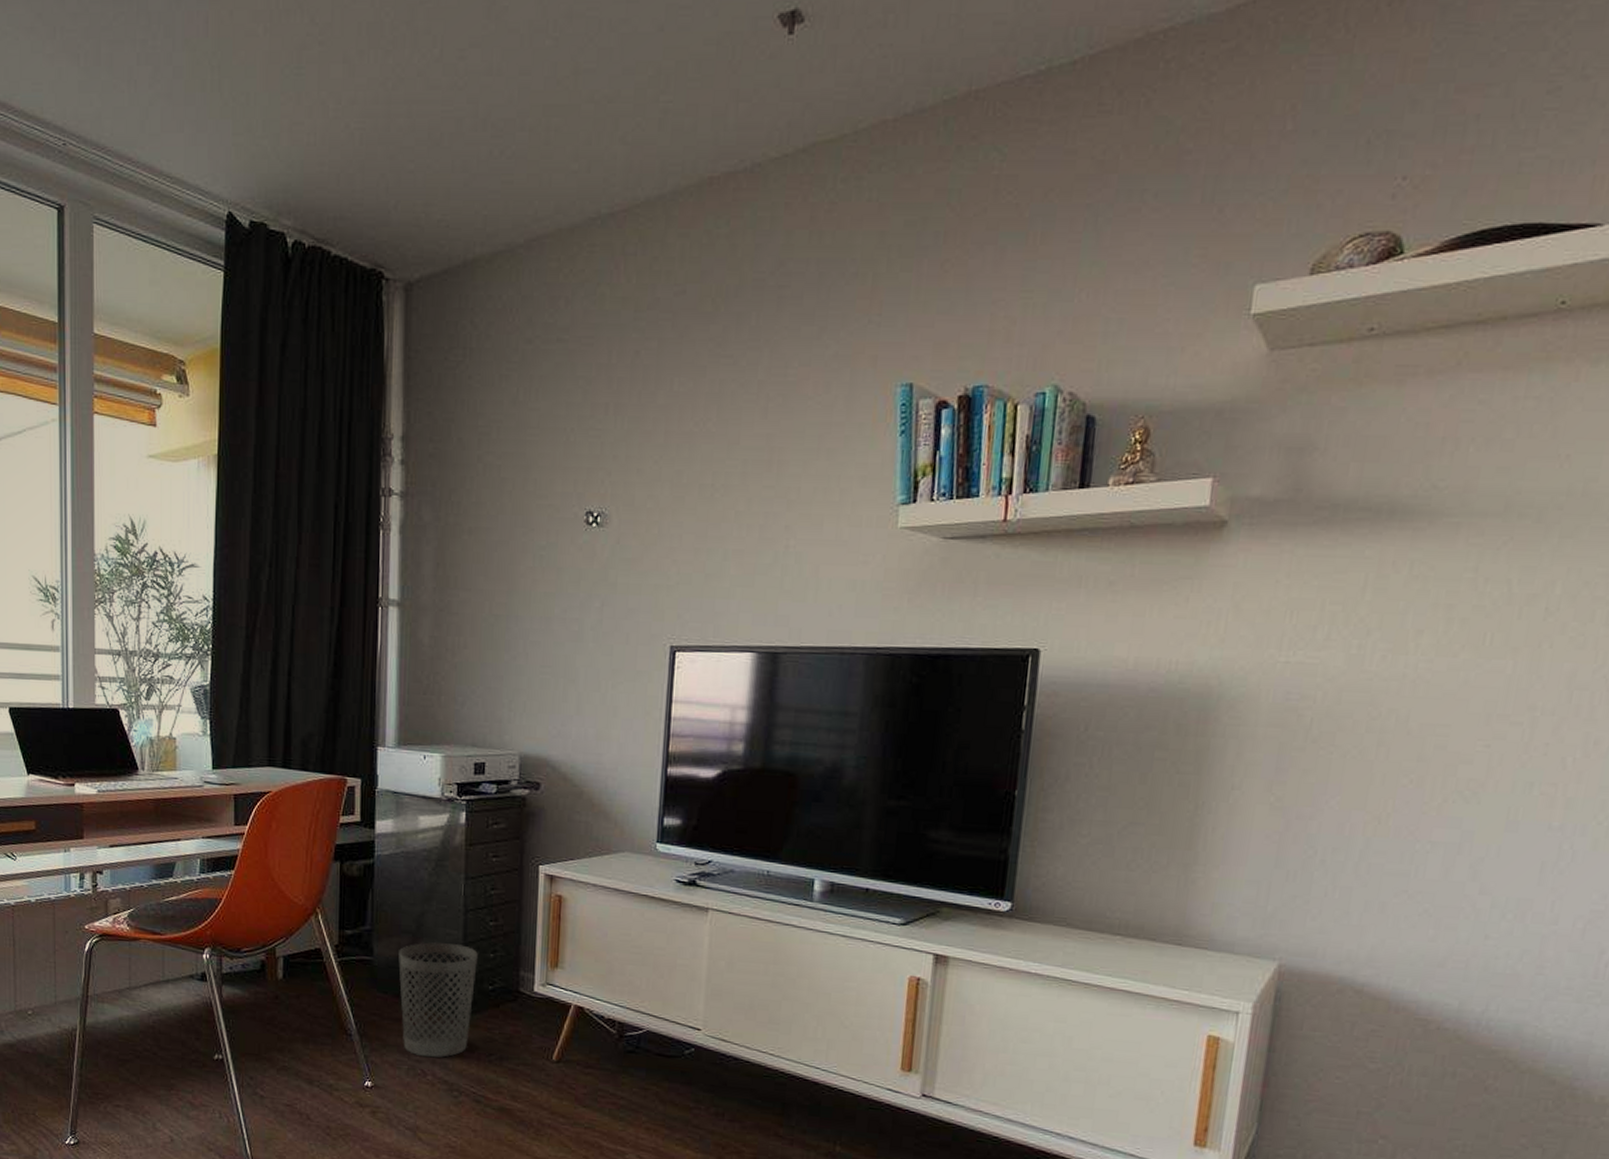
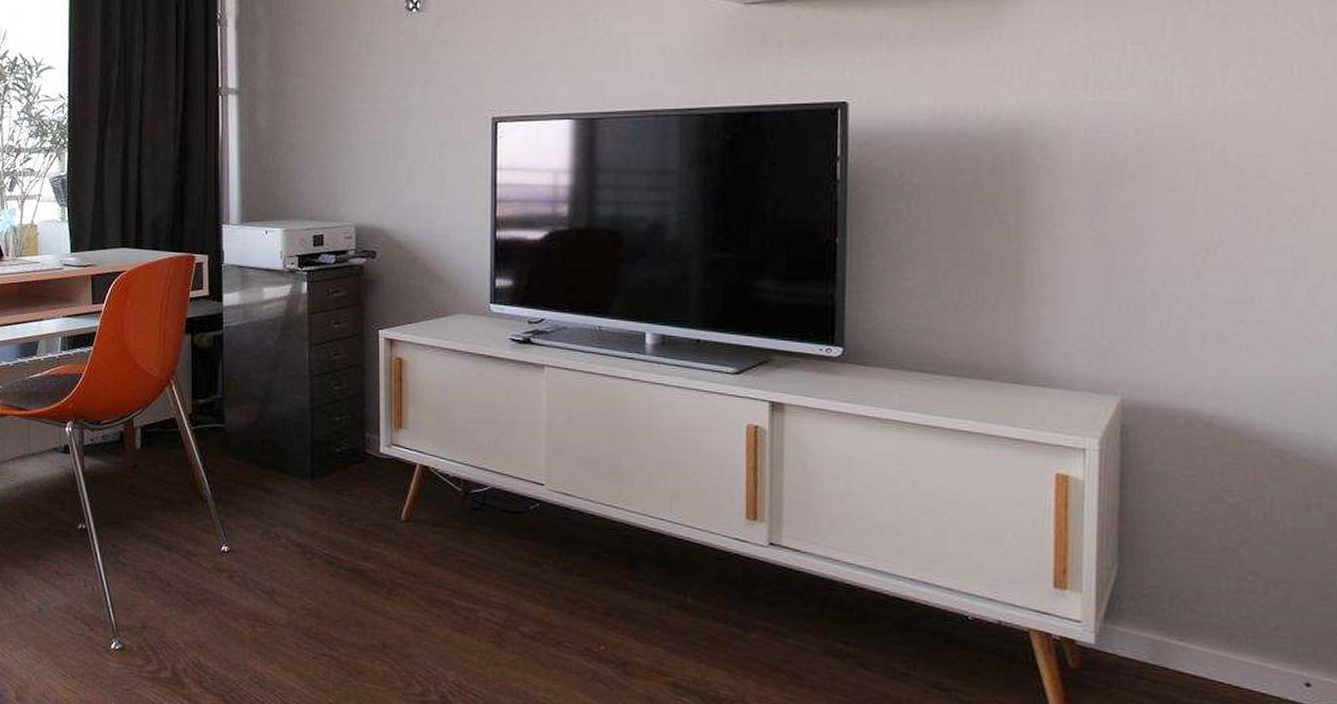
wastebasket: present [398,942,478,1058] -> none [249,408,324,521]

